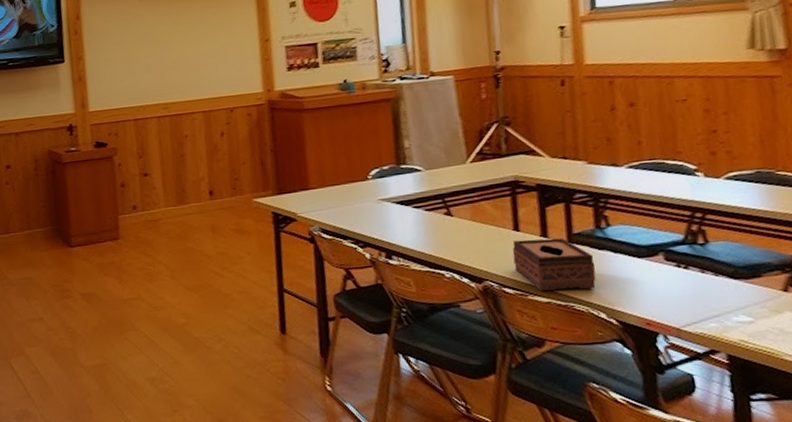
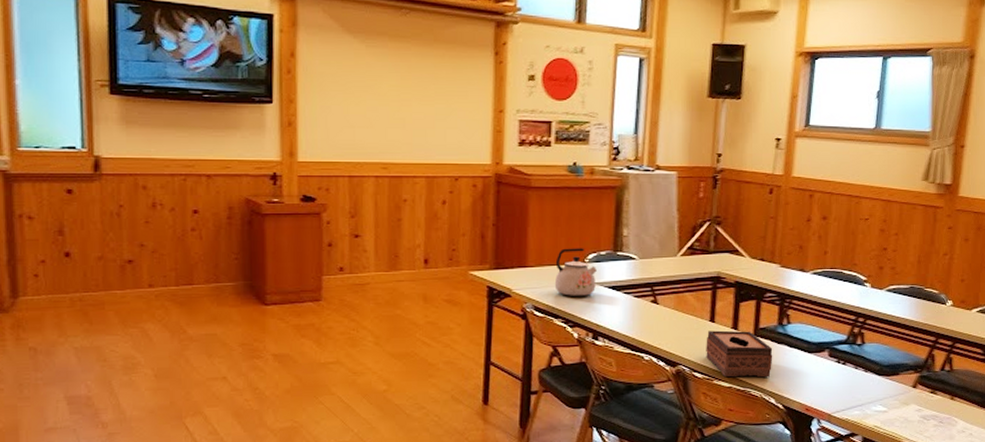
kettle: none [337,165,383,216] -> present [554,248,597,296]

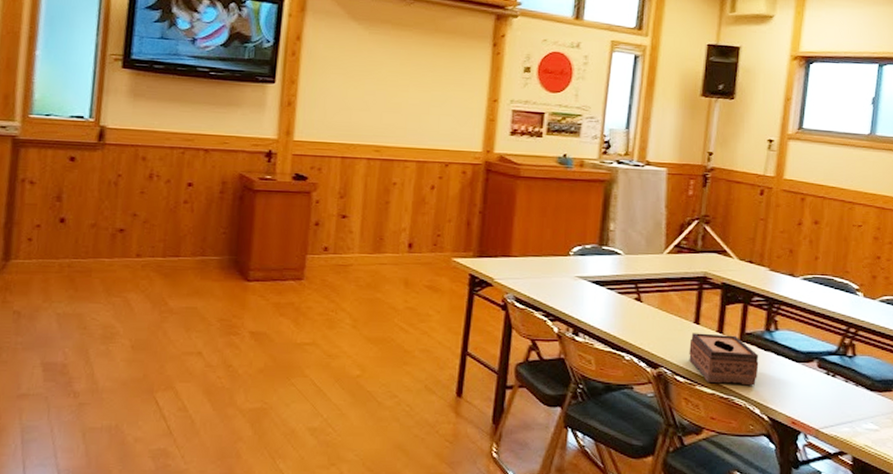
kettle: present [554,248,597,296] -> none [537,240,581,289]

